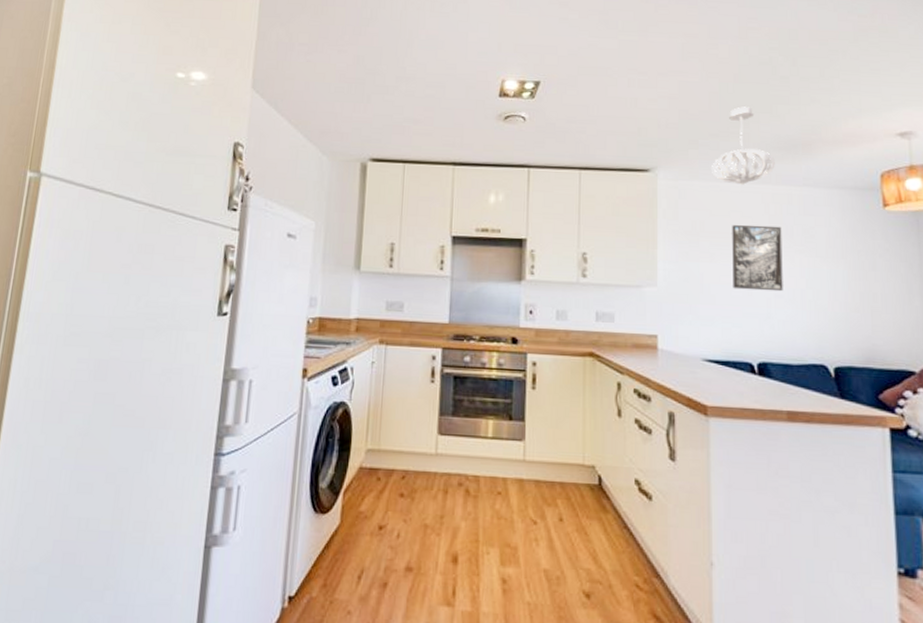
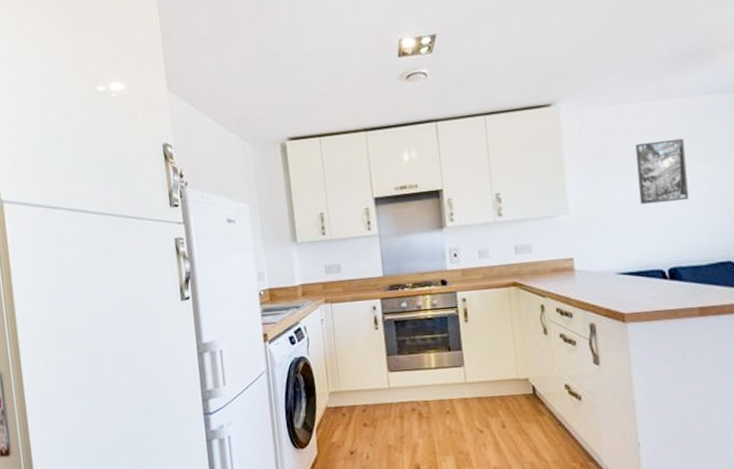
pendant light: present [712,106,775,186] -> none [611,23,674,105]

